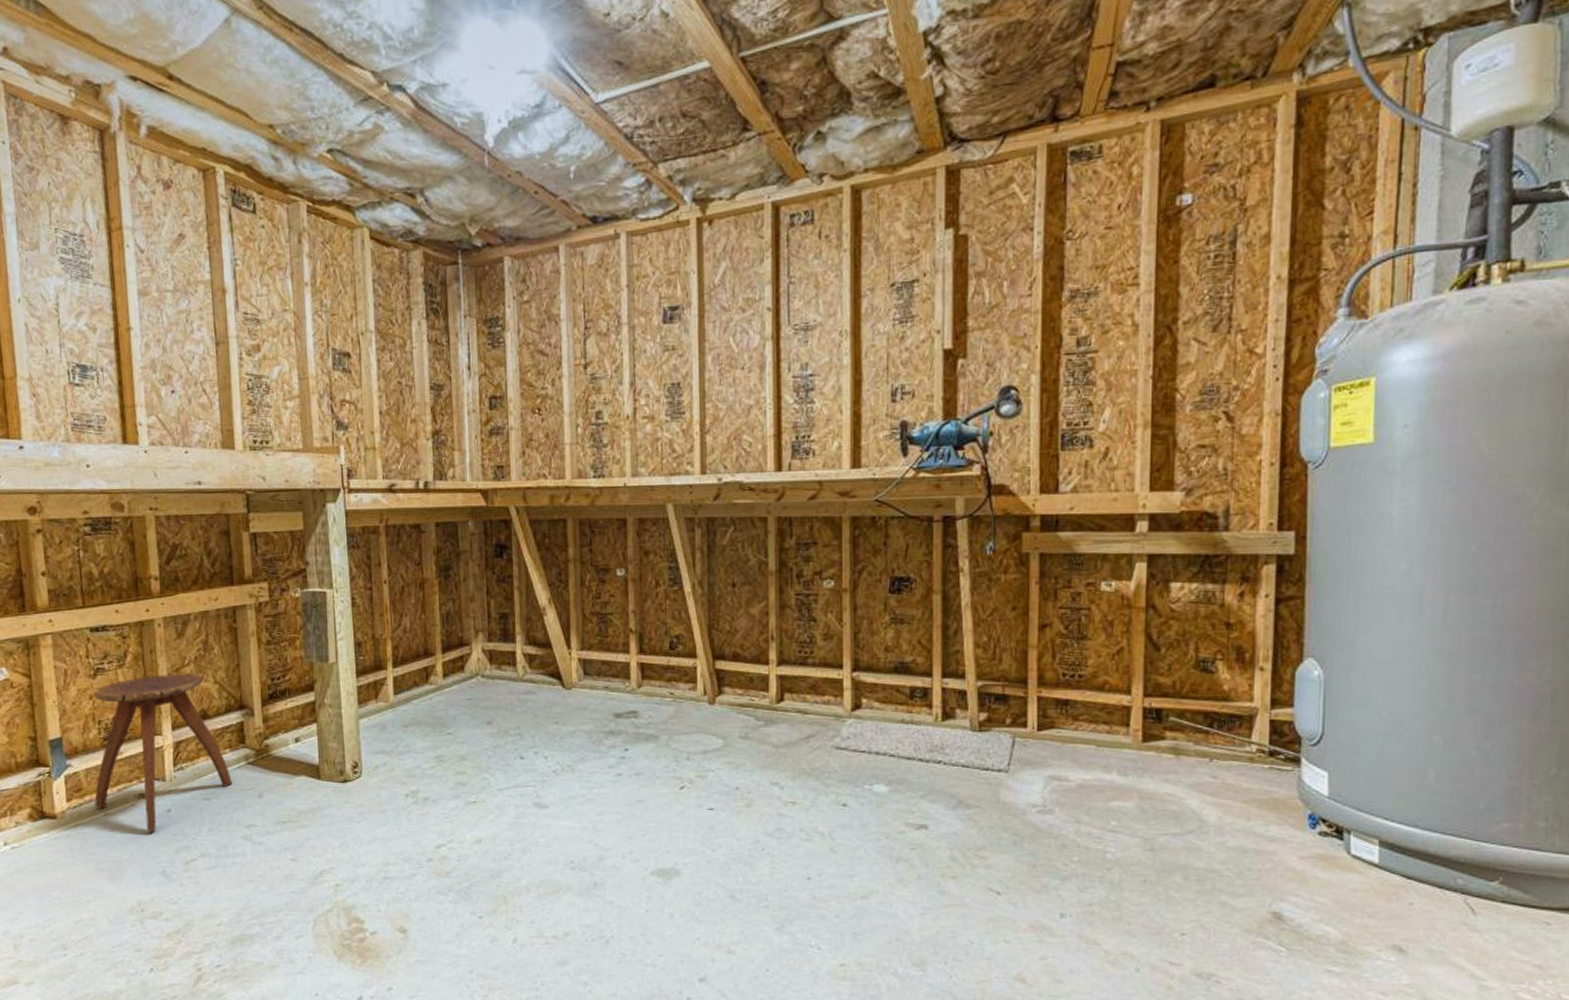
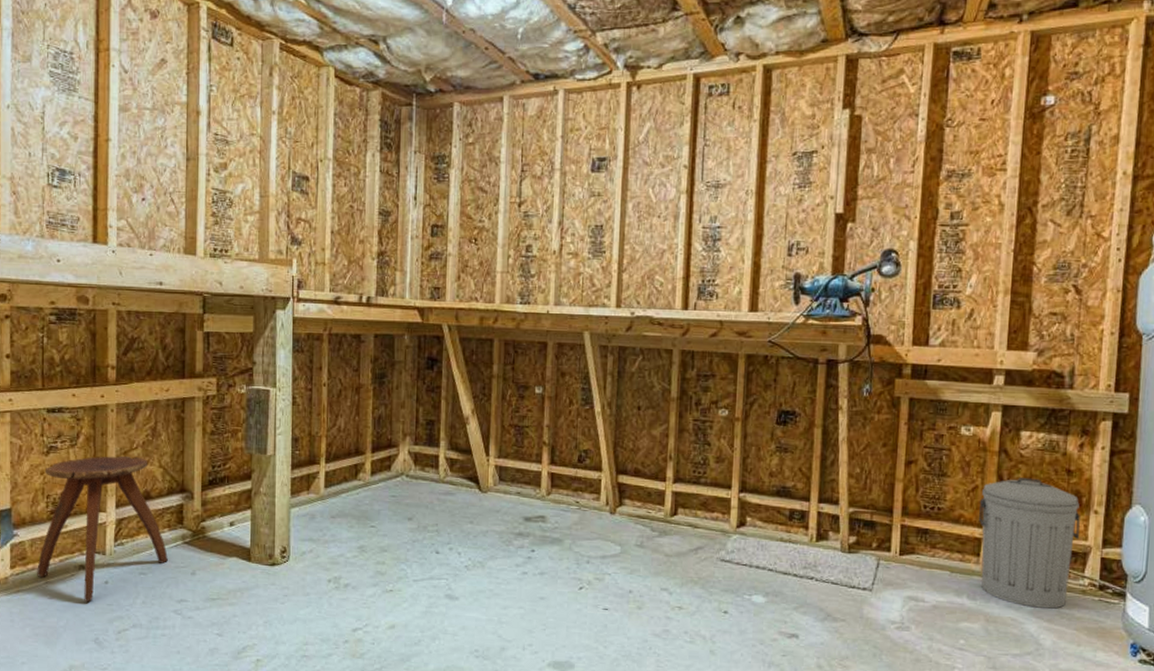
trash can: none [1125,635,1243,780] -> present [979,478,1080,609]

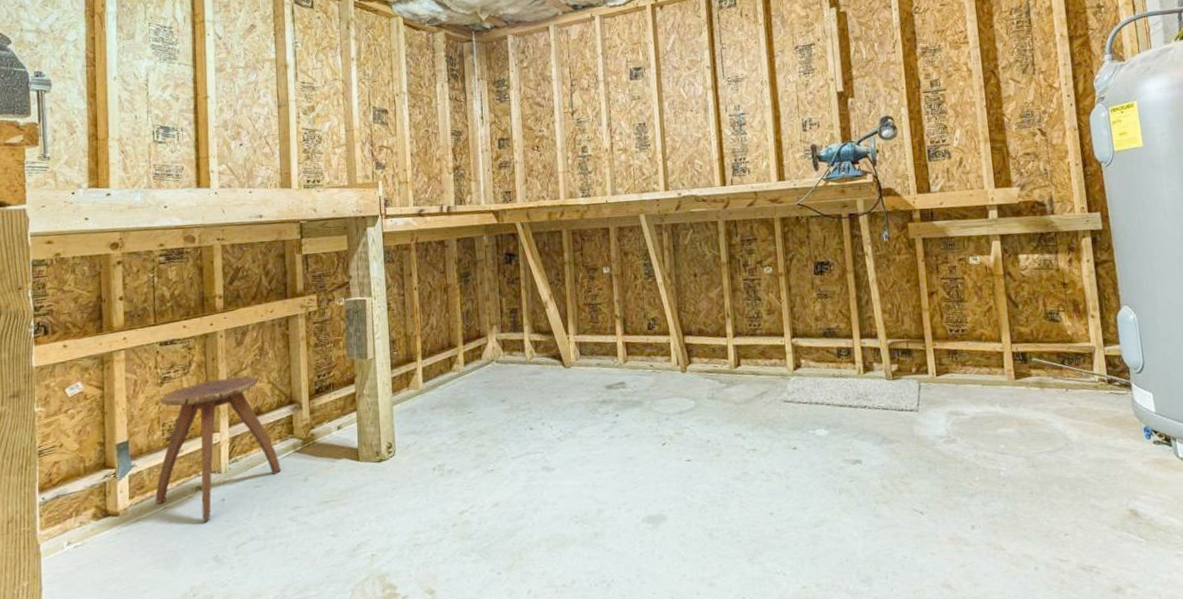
trash can: present [979,478,1080,609] -> none [995,294,1083,407]

